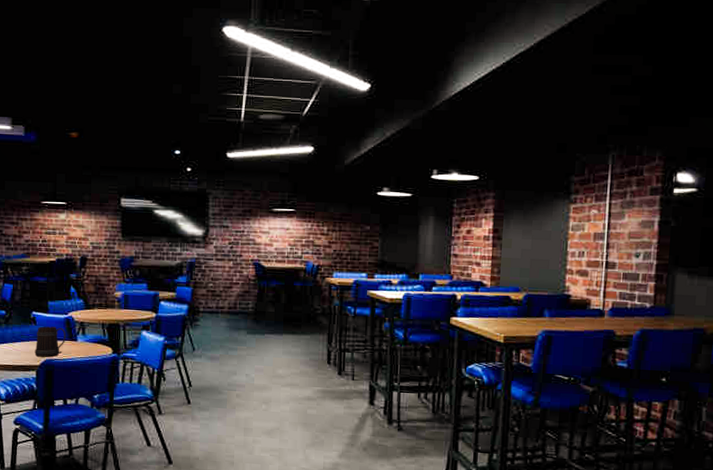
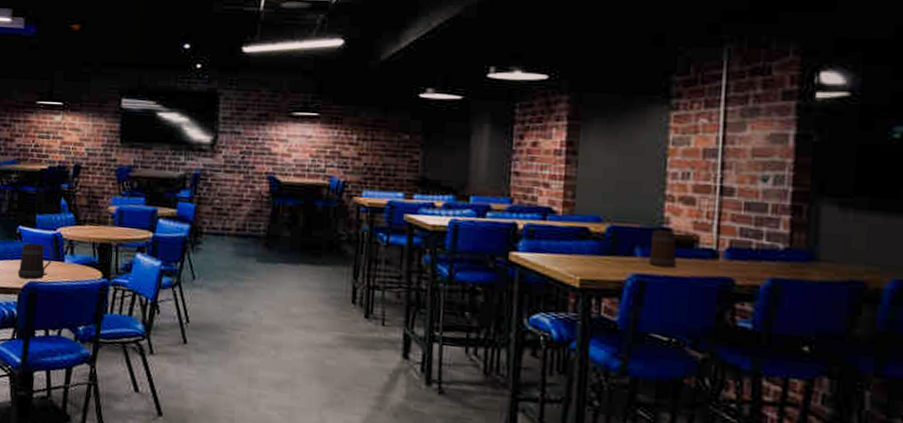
beer mug: none [554,296,575,325] -> present [648,229,678,269]

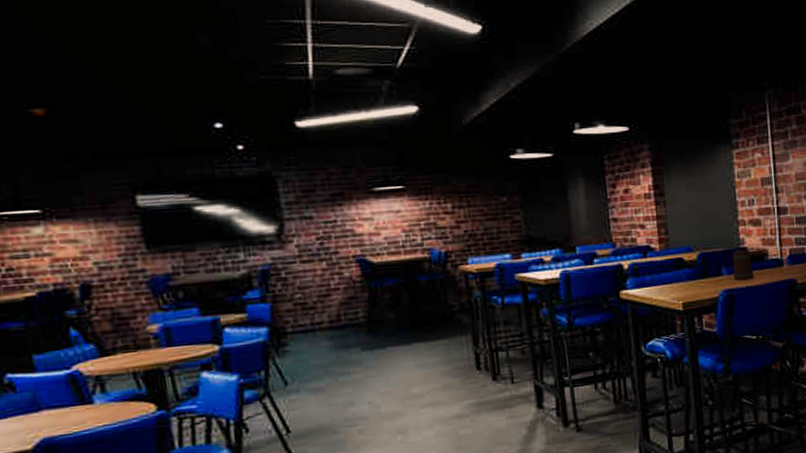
beer mug: present [18,243,54,280] -> none [19,388,75,438]

